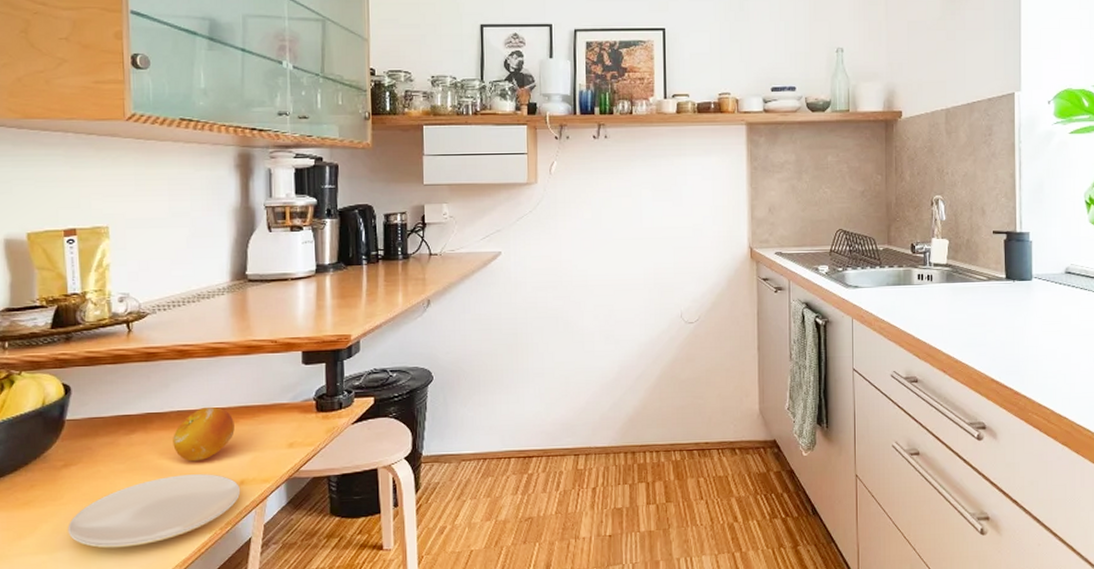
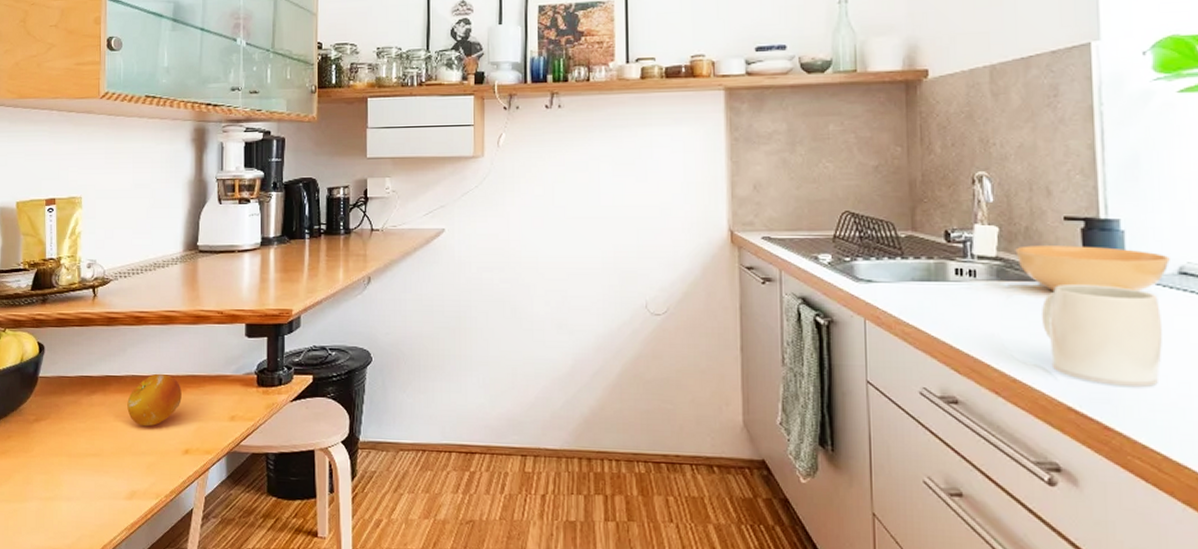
plate: present [67,474,241,549] -> none [36,438,185,505]
bowl: none [960,253,1060,290] -> present [1015,245,1170,292]
mug: none [975,284,1054,361] -> present [1040,285,1163,388]

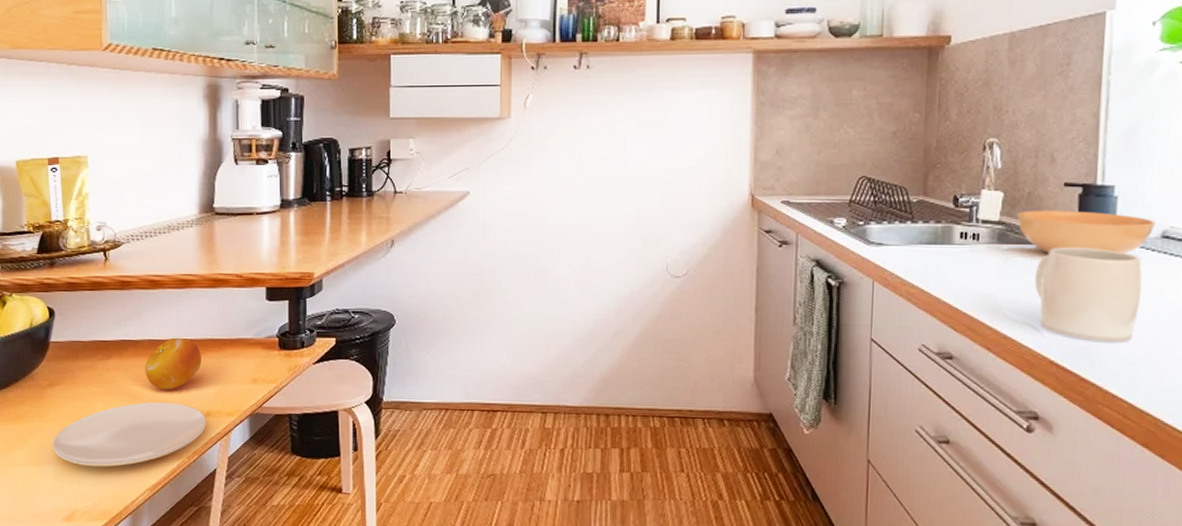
plate: none [36,438,185,505] -> present [52,402,207,467]

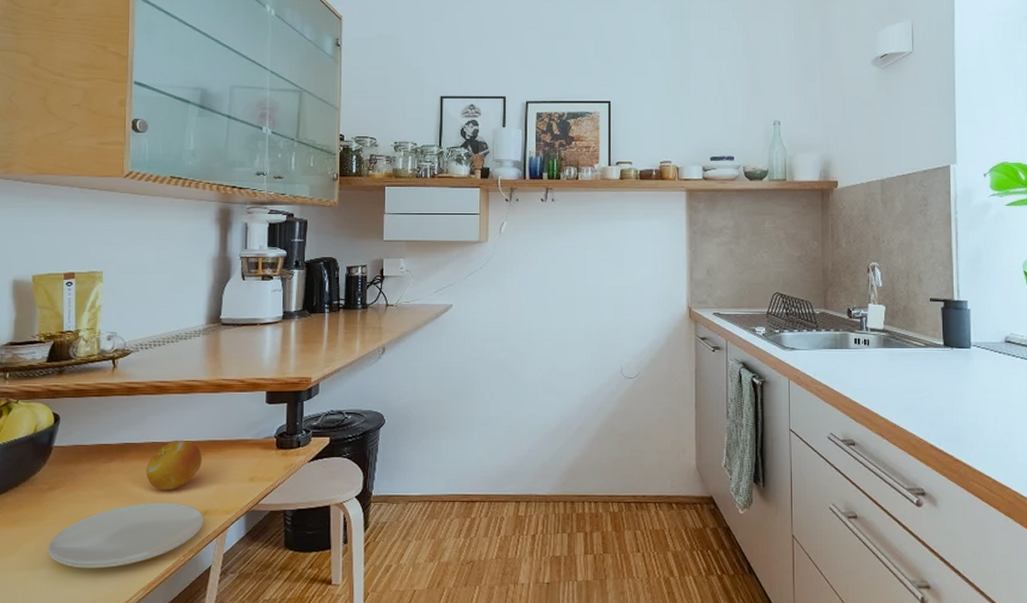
bowl: present [1017,210,1155,254] -> none [896,321,999,356]
mug: present [1034,248,1142,343] -> none [913,351,994,429]

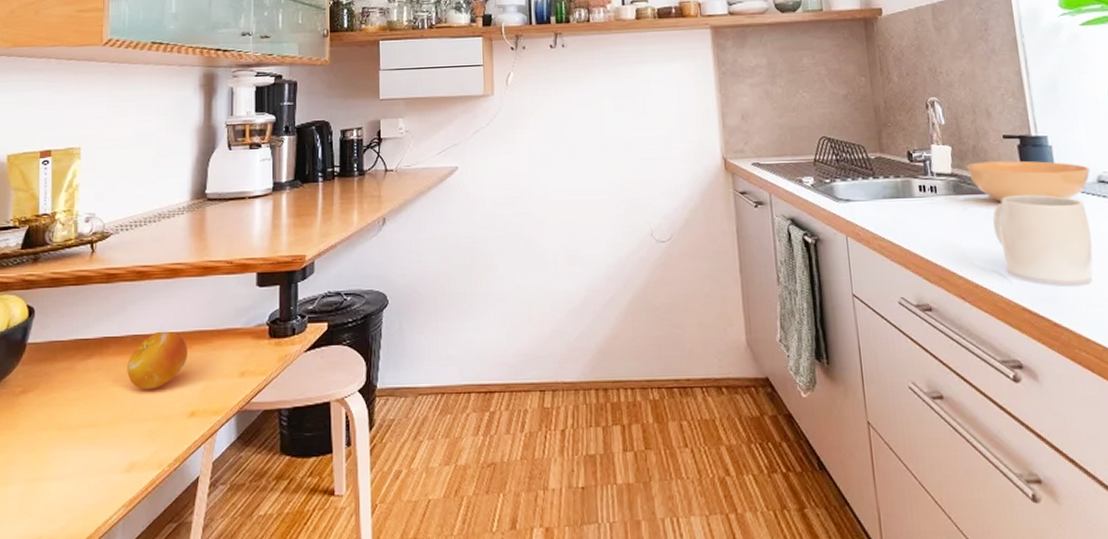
plate: present [48,503,204,569] -> none [20,404,191,484]
bowl: none [896,321,999,356] -> present [966,160,1090,202]
mug: none [913,351,994,429] -> present [992,195,1093,286]

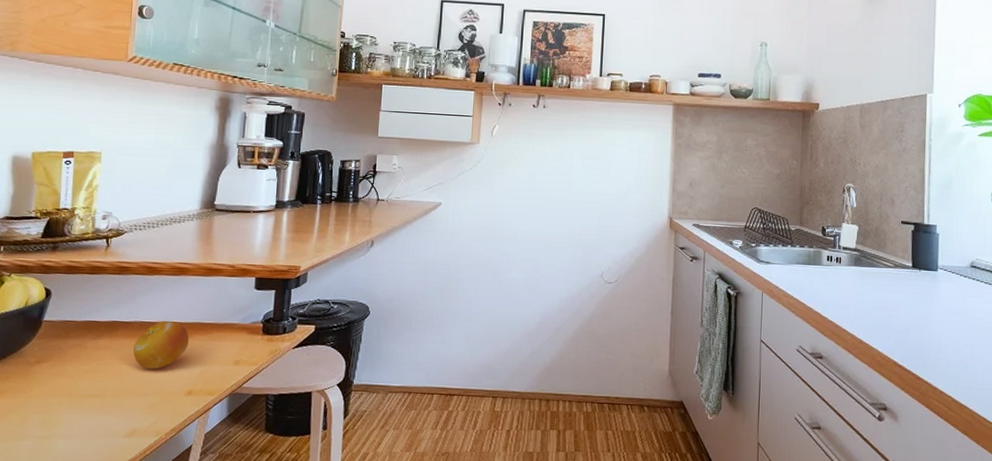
bowl: present [966,160,1090,202] -> none [868,241,966,279]
mug: present [992,195,1093,286] -> none [881,271,959,349]

